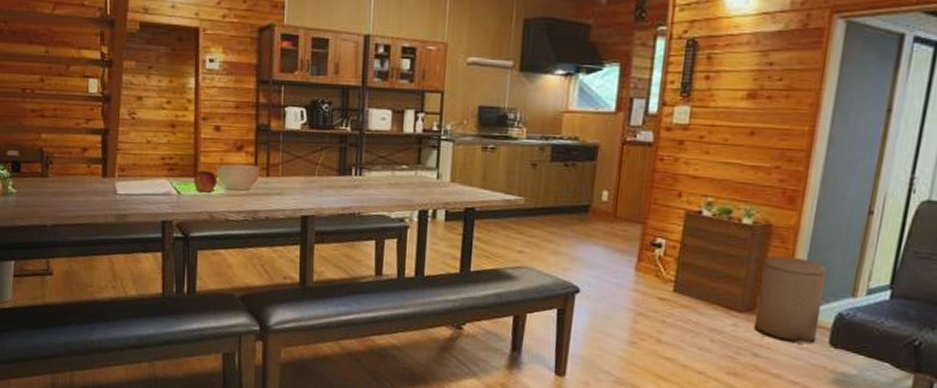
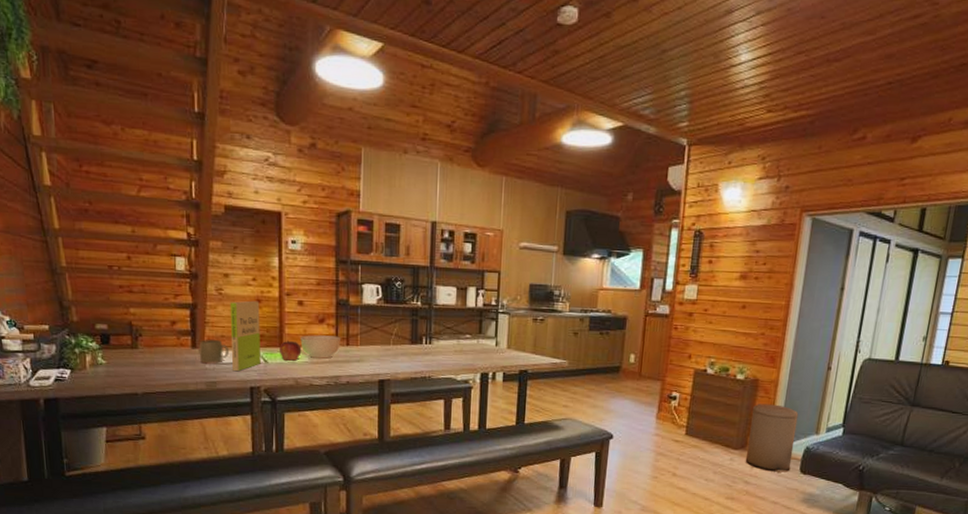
mug: none [109,168,141,195] -> present [199,339,230,364]
book: none [142,125,174,204] -> present [229,300,261,372]

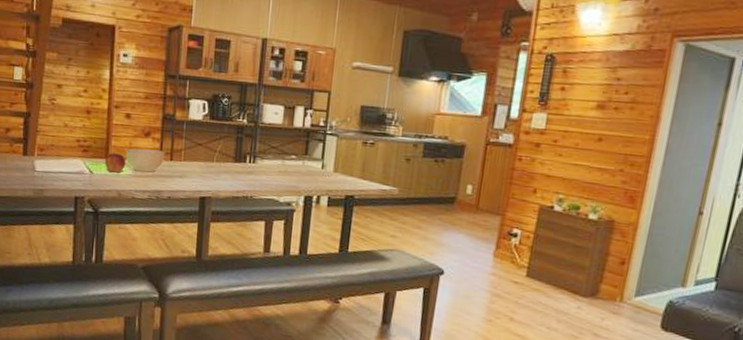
mug: present [199,339,230,364] -> none [29,147,58,172]
book: present [229,300,261,372] -> none [59,111,89,181]
pedal bin: present [745,403,799,473] -> none [595,247,662,328]

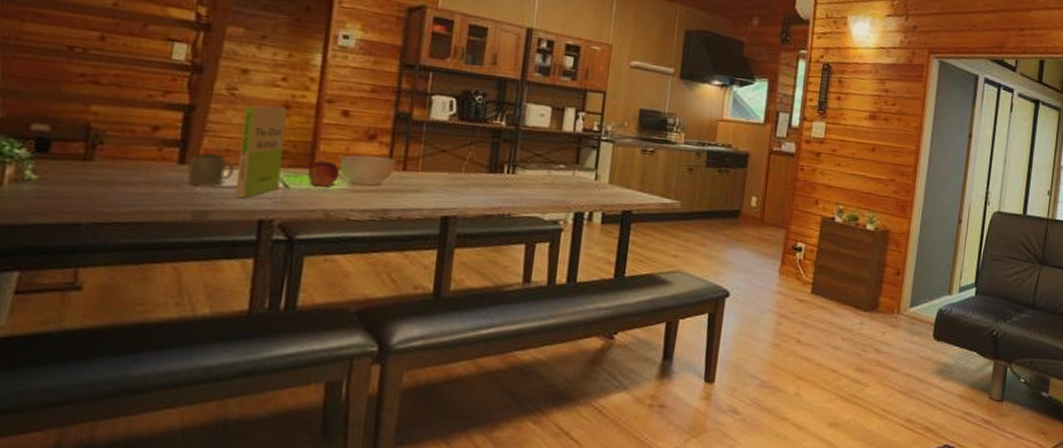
mug: none [29,147,58,172] -> present [187,153,235,187]
book: none [59,111,89,181] -> present [235,105,288,199]

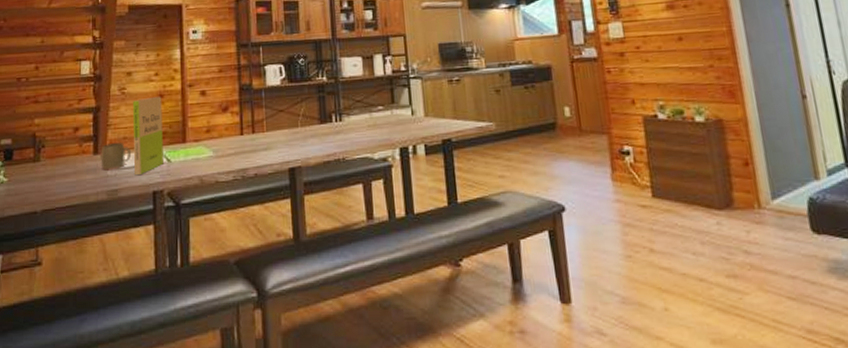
fruit: present [308,160,340,189] -> none [183,134,206,159]
bowl: present [339,154,397,187] -> none [204,124,247,152]

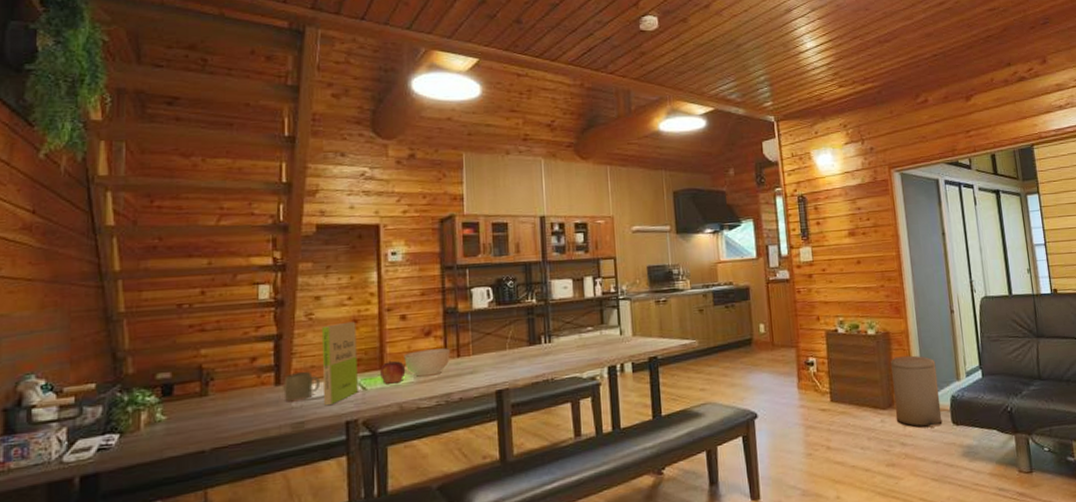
fruit: none [183,134,206,159] -> present [380,360,406,386]
bowl: none [204,124,247,152] -> present [404,348,451,378]
pedal bin: none [725,147,799,235] -> present [890,355,943,428]

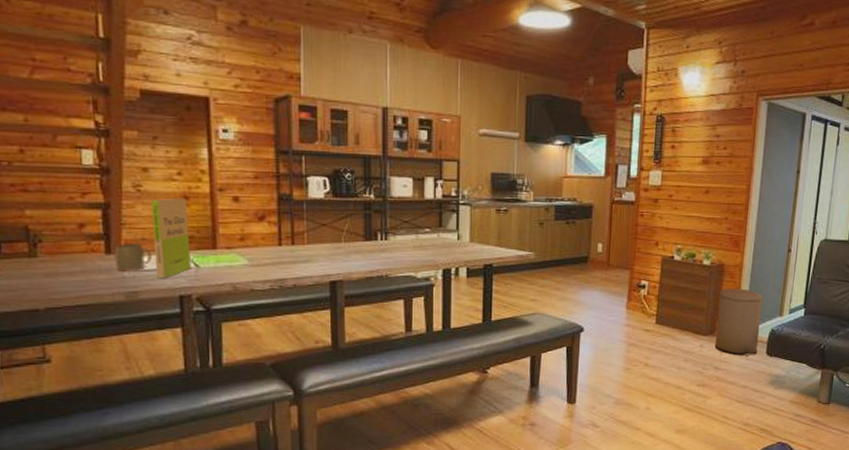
fruit: present [380,360,406,386] -> none [213,241,239,265]
bowl: present [404,348,451,378] -> none [237,234,286,261]

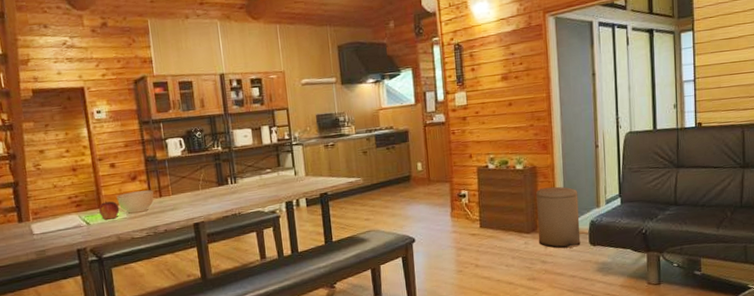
mug: present [114,244,153,272] -> none [24,211,54,235]
book: present [150,197,191,279] -> none [48,170,84,238]
fruit: none [213,241,239,265] -> present [99,201,120,221]
bowl: none [237,234,286,261] -> present [116,190,154,214]

